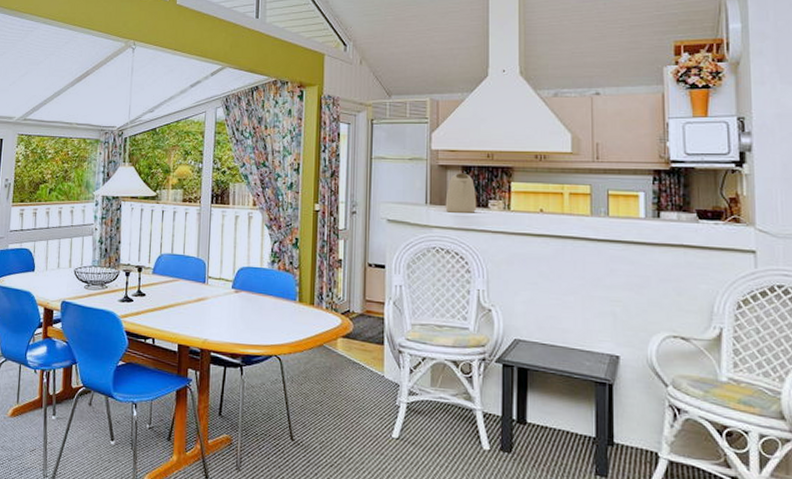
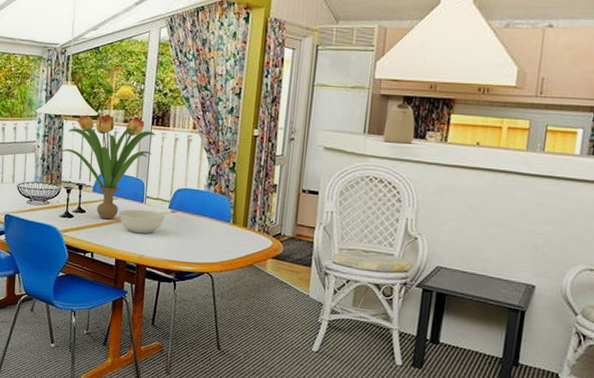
flower arrangement: none [119,194,215,302] -> present [61,114,155,219]
bowl: none [180,290,229,317] -> present [118,209,165,234]

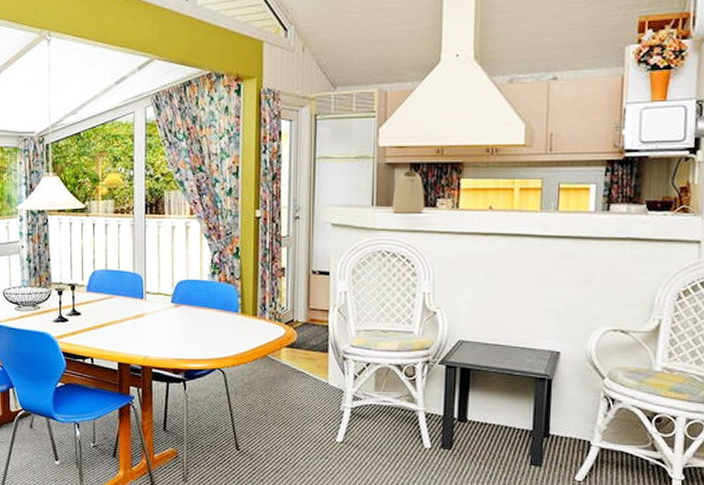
flower arrangement: present [61,114,155,219] -> none [48,205,150,319]
bowl: present [118,209,165,234] -> none [117,306,168,333]

